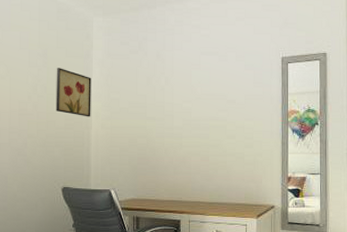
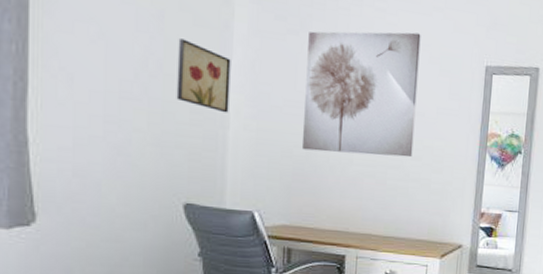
wall art: none [143,39,228,139] -> present [301,31,421,158]

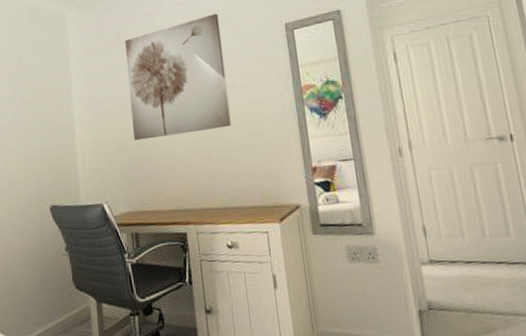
wall art: present [176,38,231,113] -> none [33,73,74,124]

